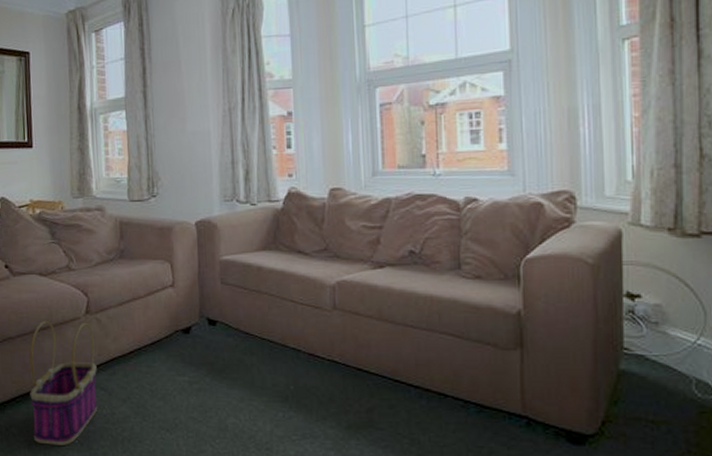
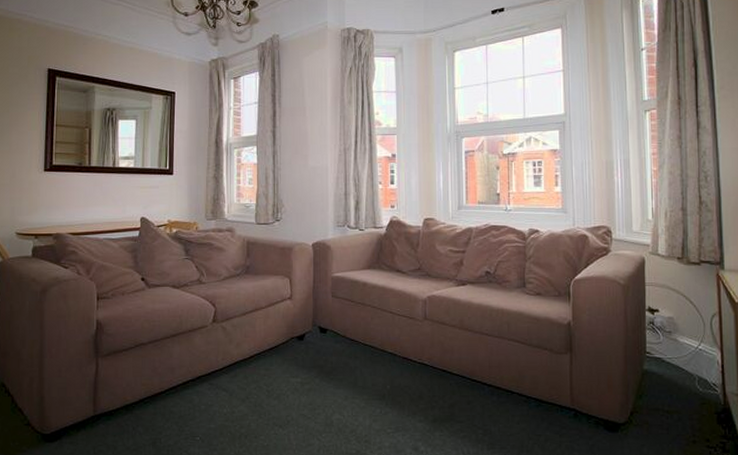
basket: present [29,321,98,445] -> none [157,329,220,442]

